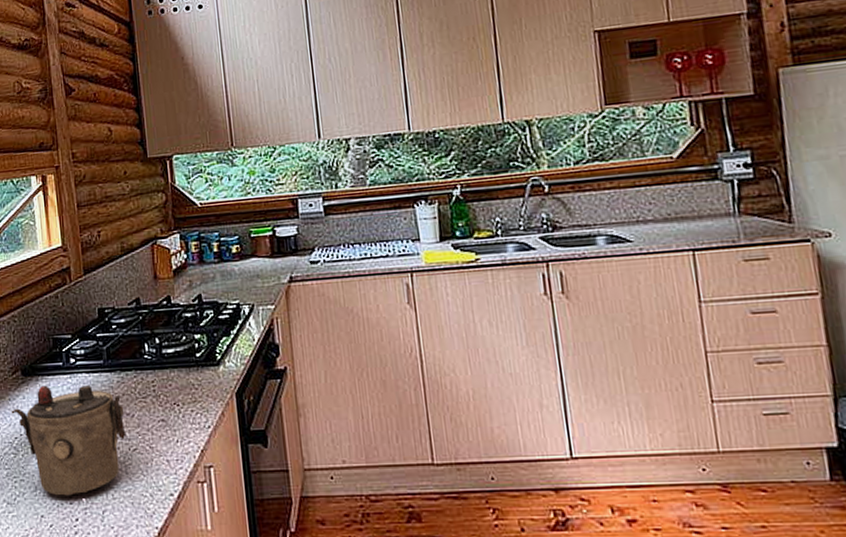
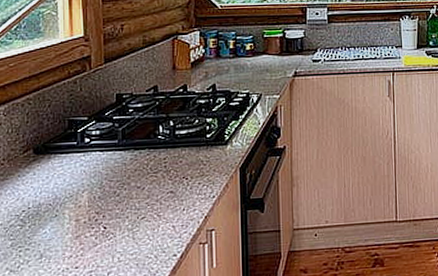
teapot: present [11,385,126,496] -> none [20,162,136,262]

